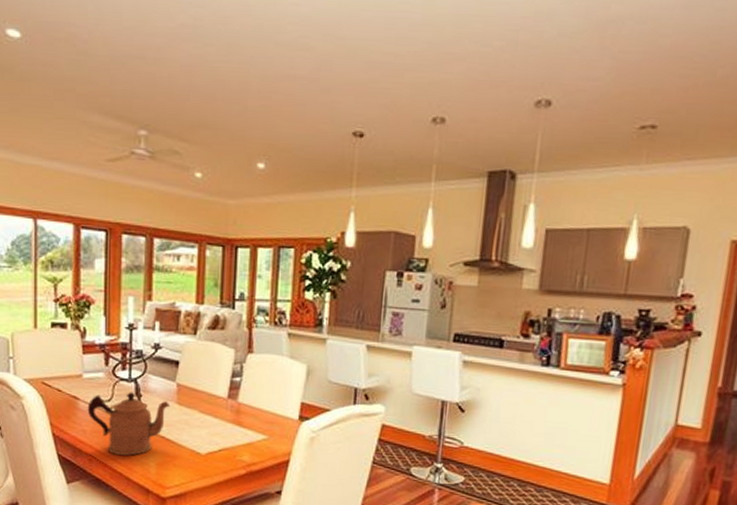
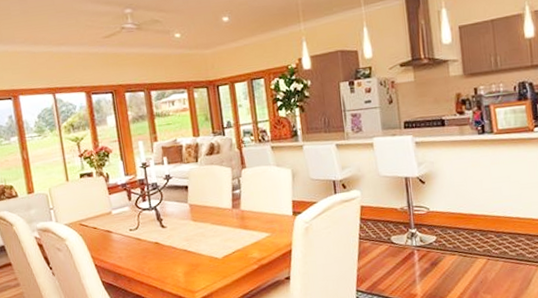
coffeepot: present [87,392,171,456] -> none [119,218,187,272]

